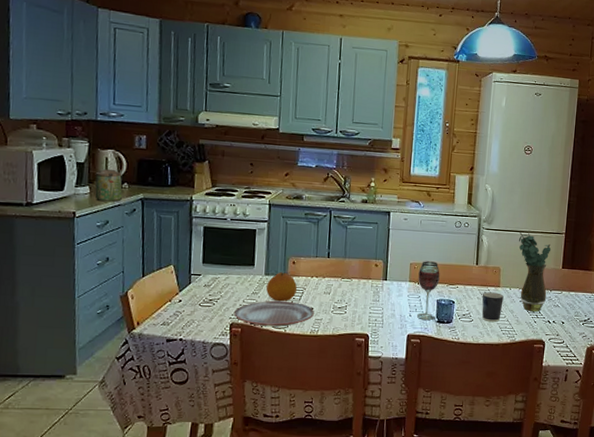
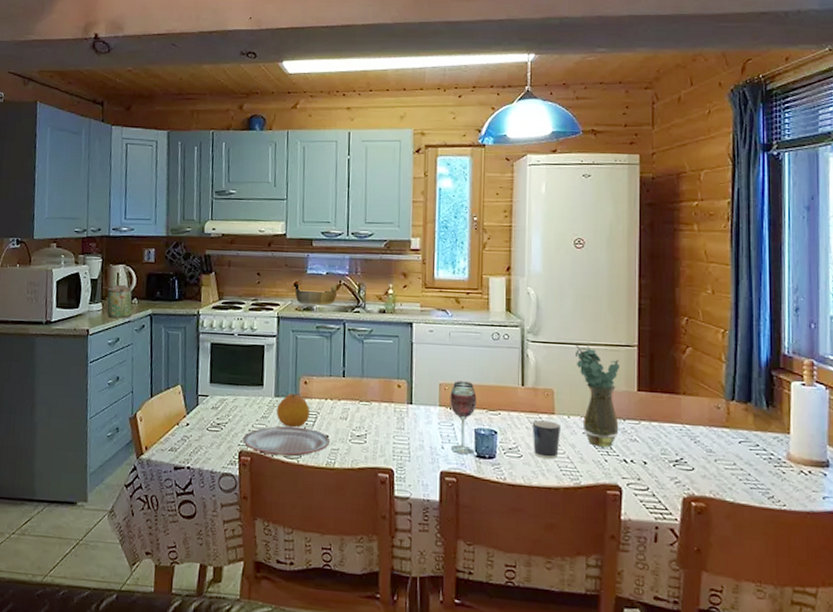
cooking pot: none [284,172,327,195] -> present [293,282,339,306]

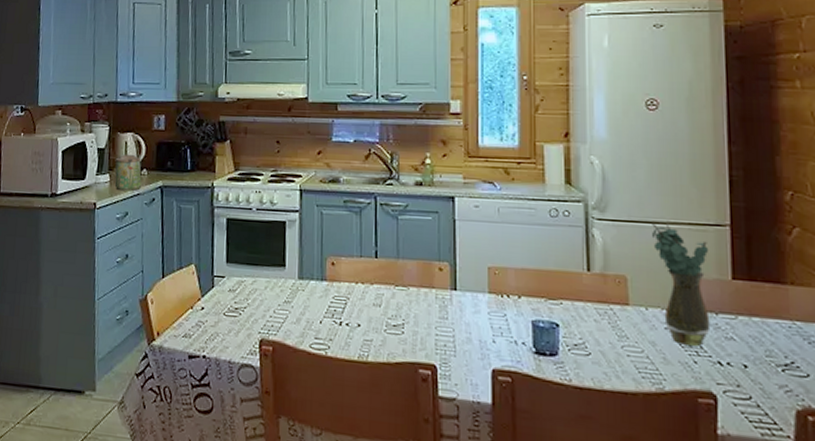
plate: present [243,426,331,457] -> none [264,312,363,348]
fruit: present [277,393,311,428] -> none [301,275,339,315]
cooking pot: present [293,282,339,306] -> none [317,150,369,177]
wineglass: present [450,381,477,454] -> none [501,264,533,350]
mug: present [532,420,561,459] -> none [601,312,637,359]

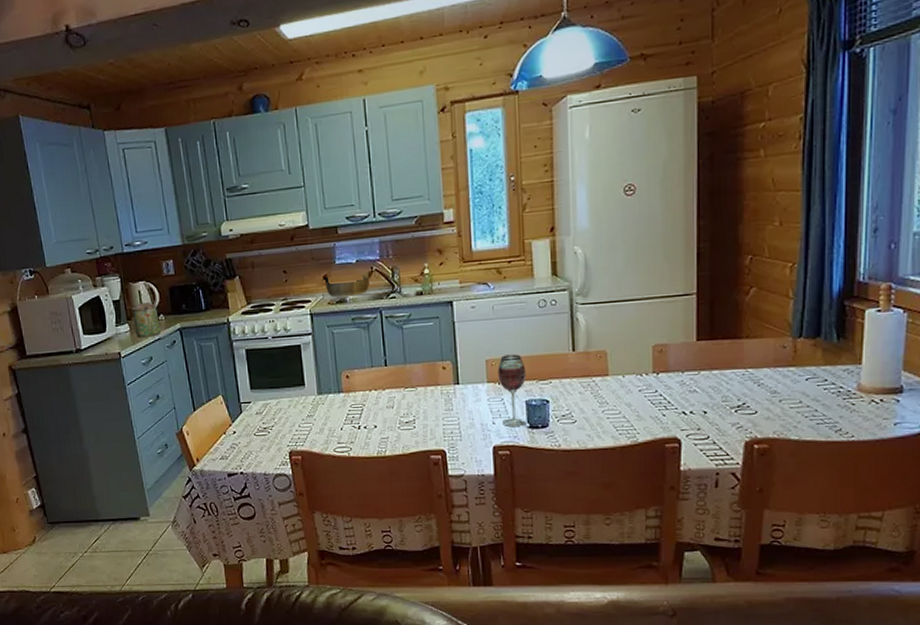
cooking pot: none [317,150,369,177] -> present [322,269,372,298]
wineglass: none [501,264,533,350] -> present [498,354,526,426]
vase: present [652,222,711,346] -> none [629,300,678,402]

